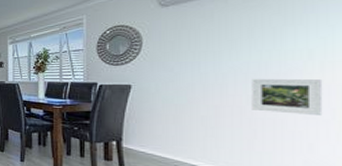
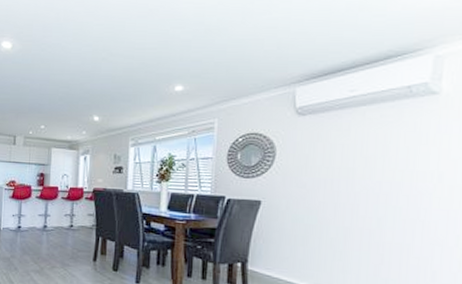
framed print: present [252,78,323,115] -> none [380,199,451,242]

